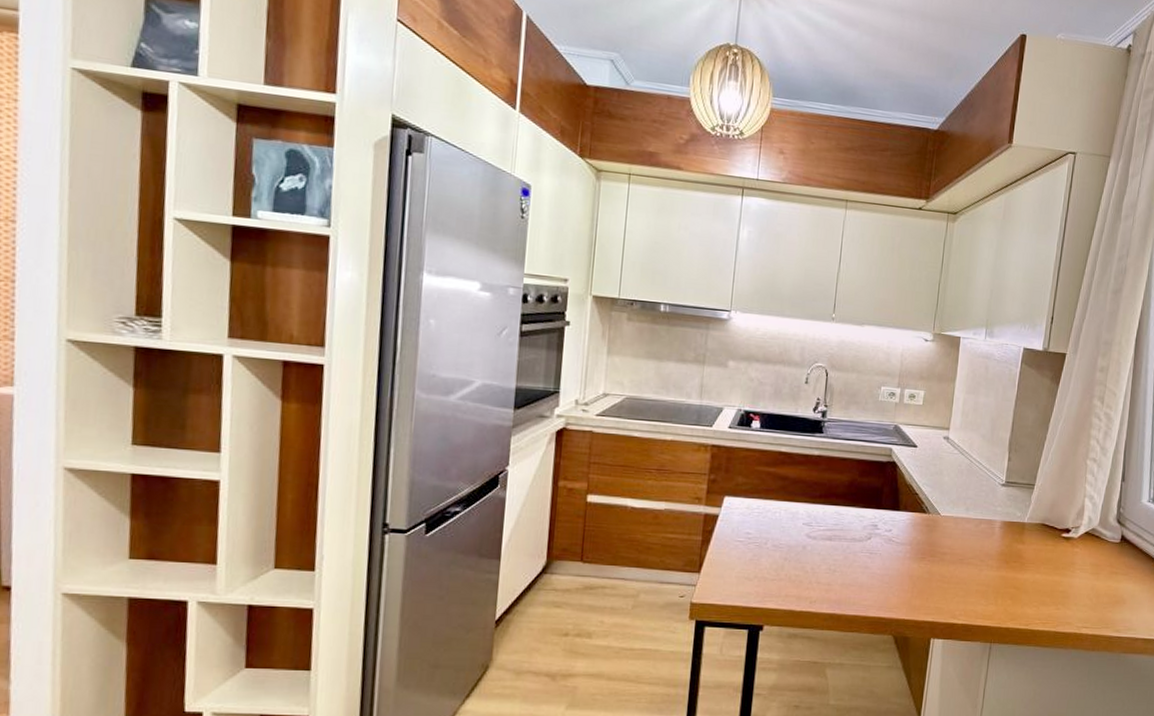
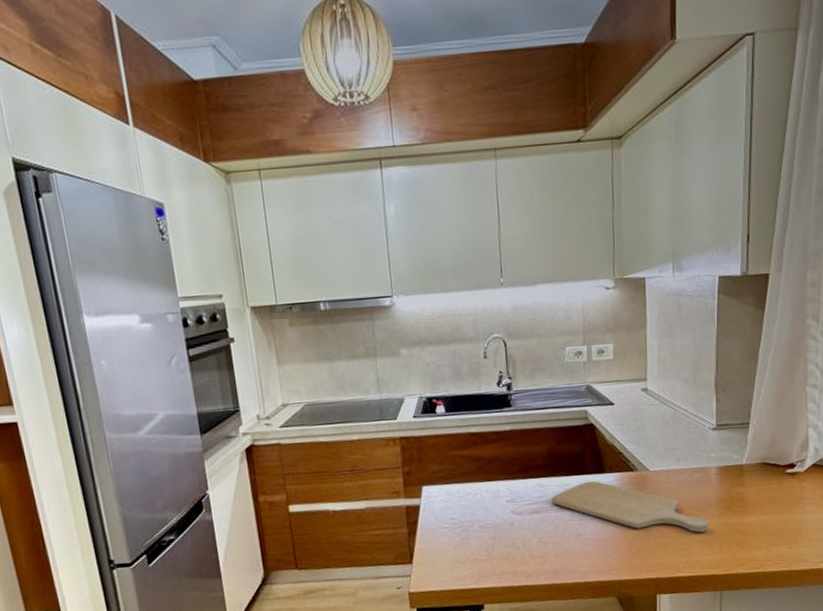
chopping board: none [845,516,988,582] -> present [551,480,709,533]

